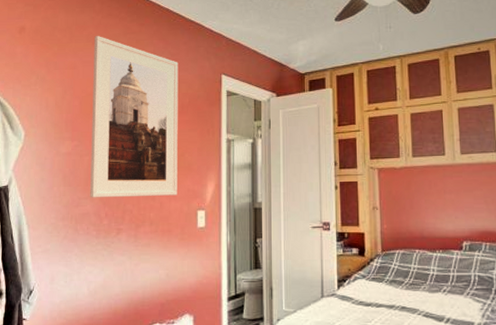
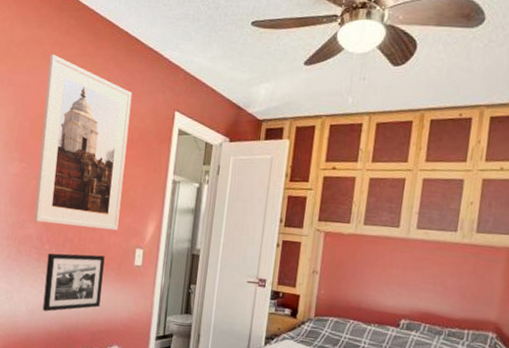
picture frame: none [106,223,167,289] -> present [42,253,105,312]

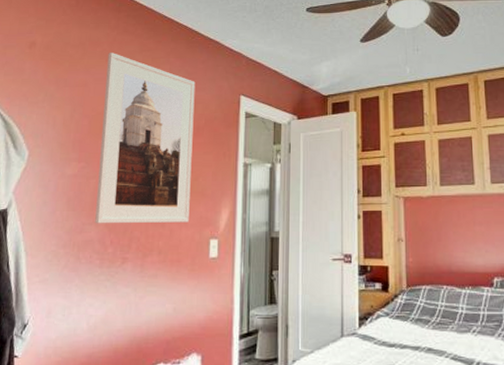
picture frame: present [42,253,105,312] -> none [107,252,176,324]

